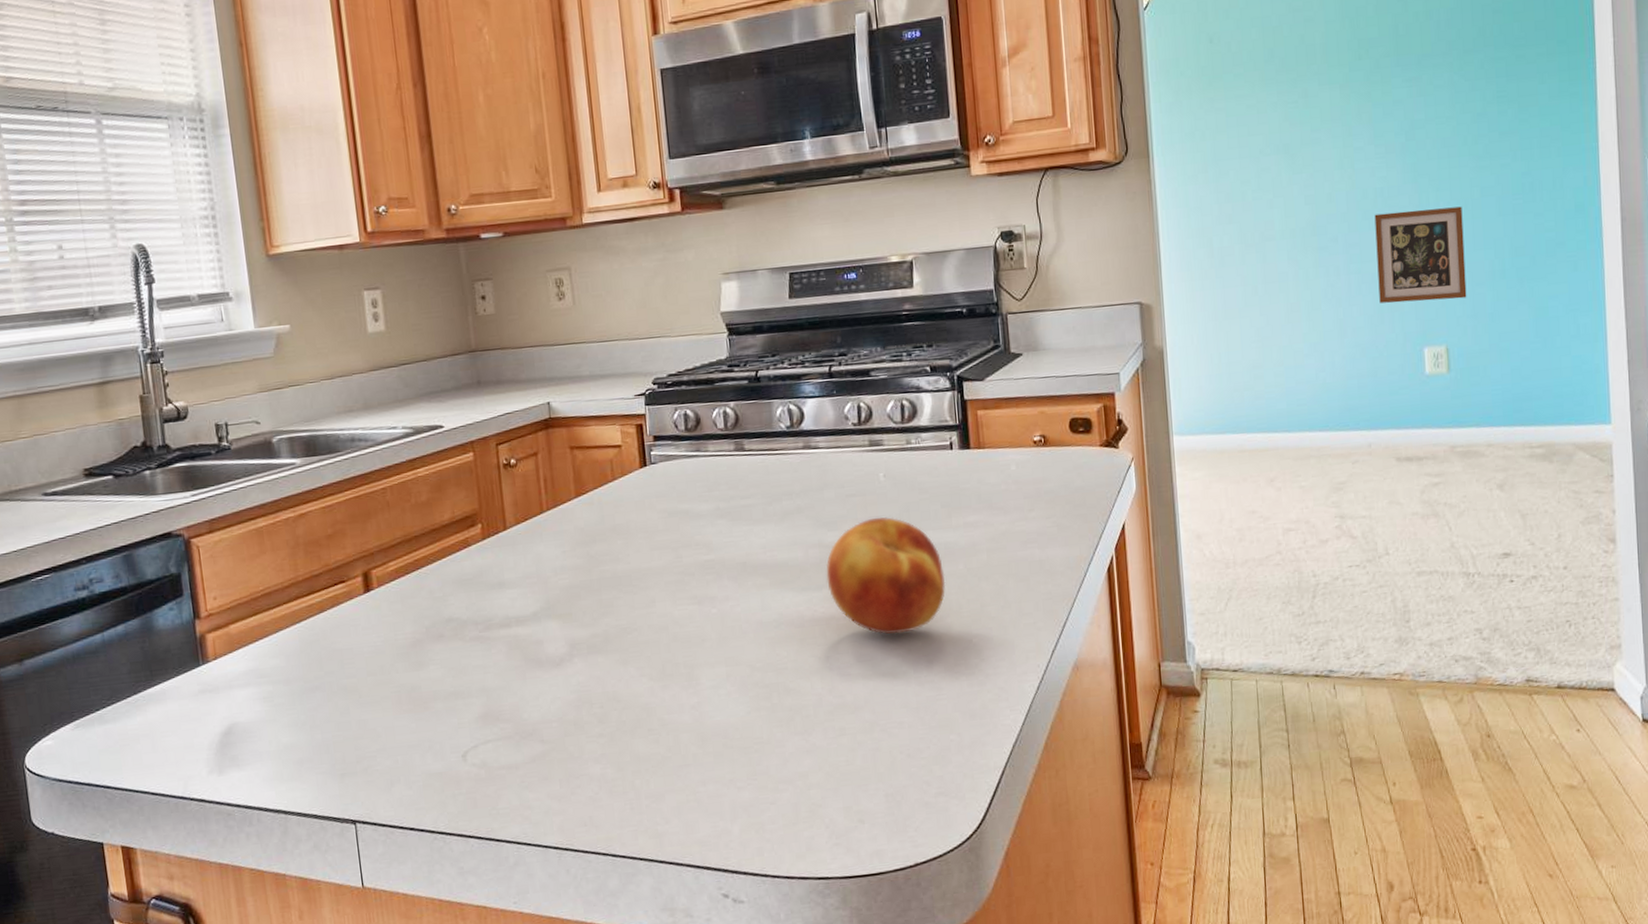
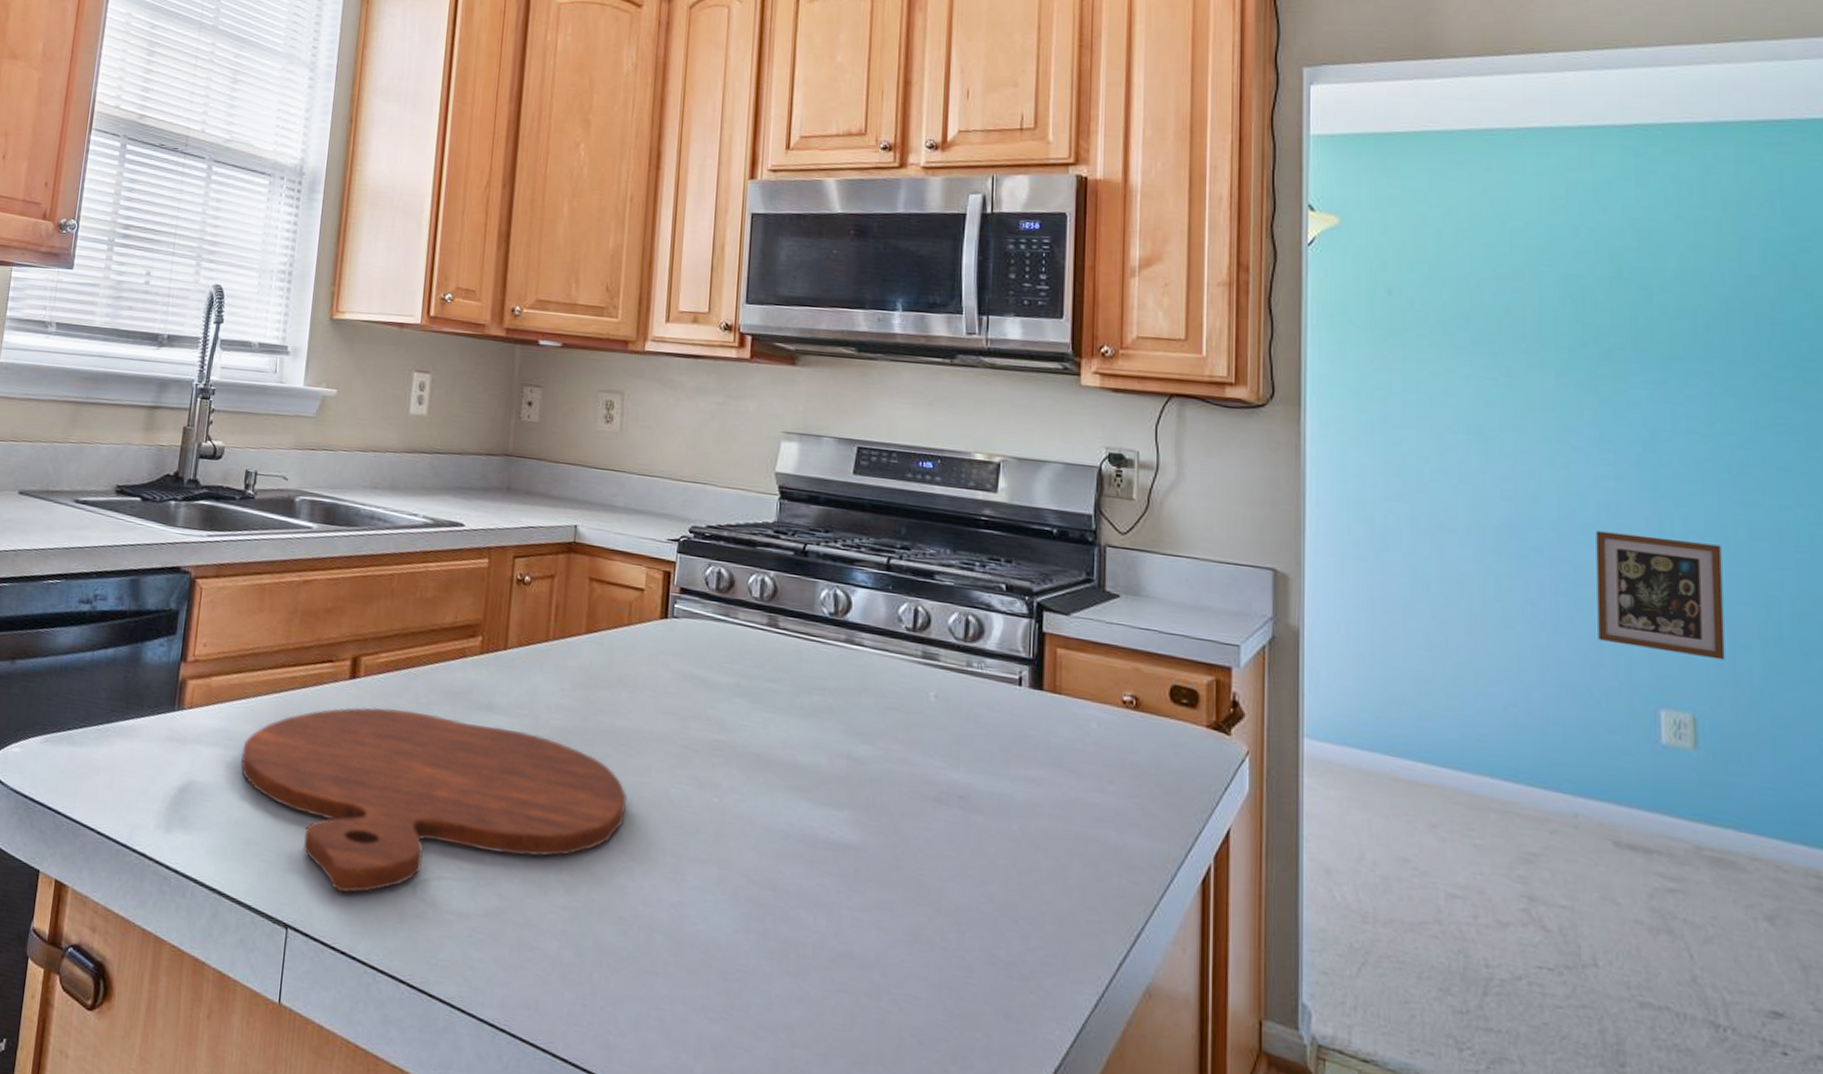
cutting board: none [275,597,640,779] -> present [241,707,628,894]
fruit: present [826,517,946,635] -> none [850,741,994,889]

